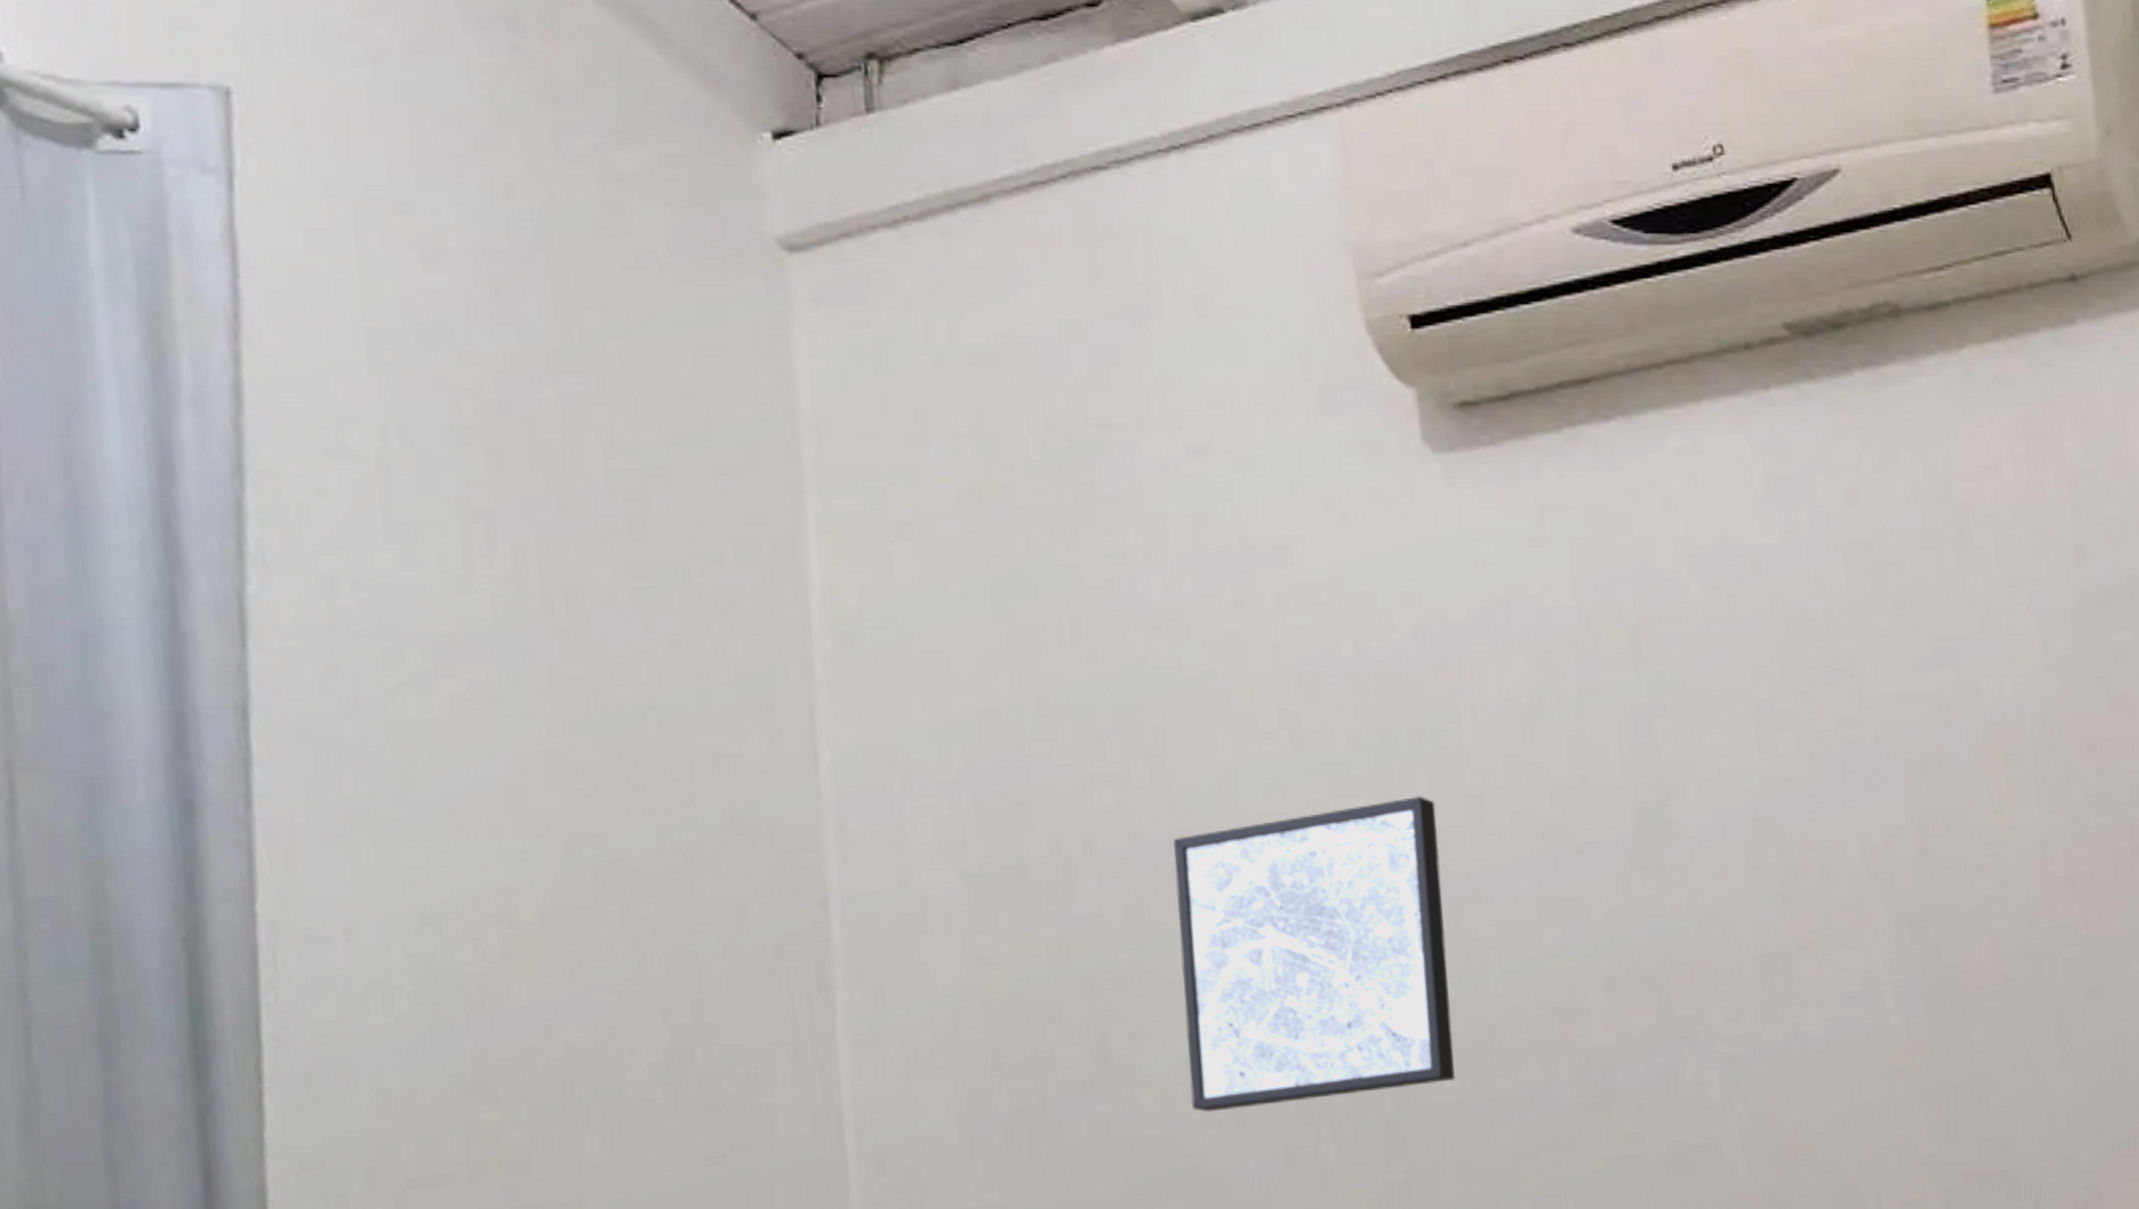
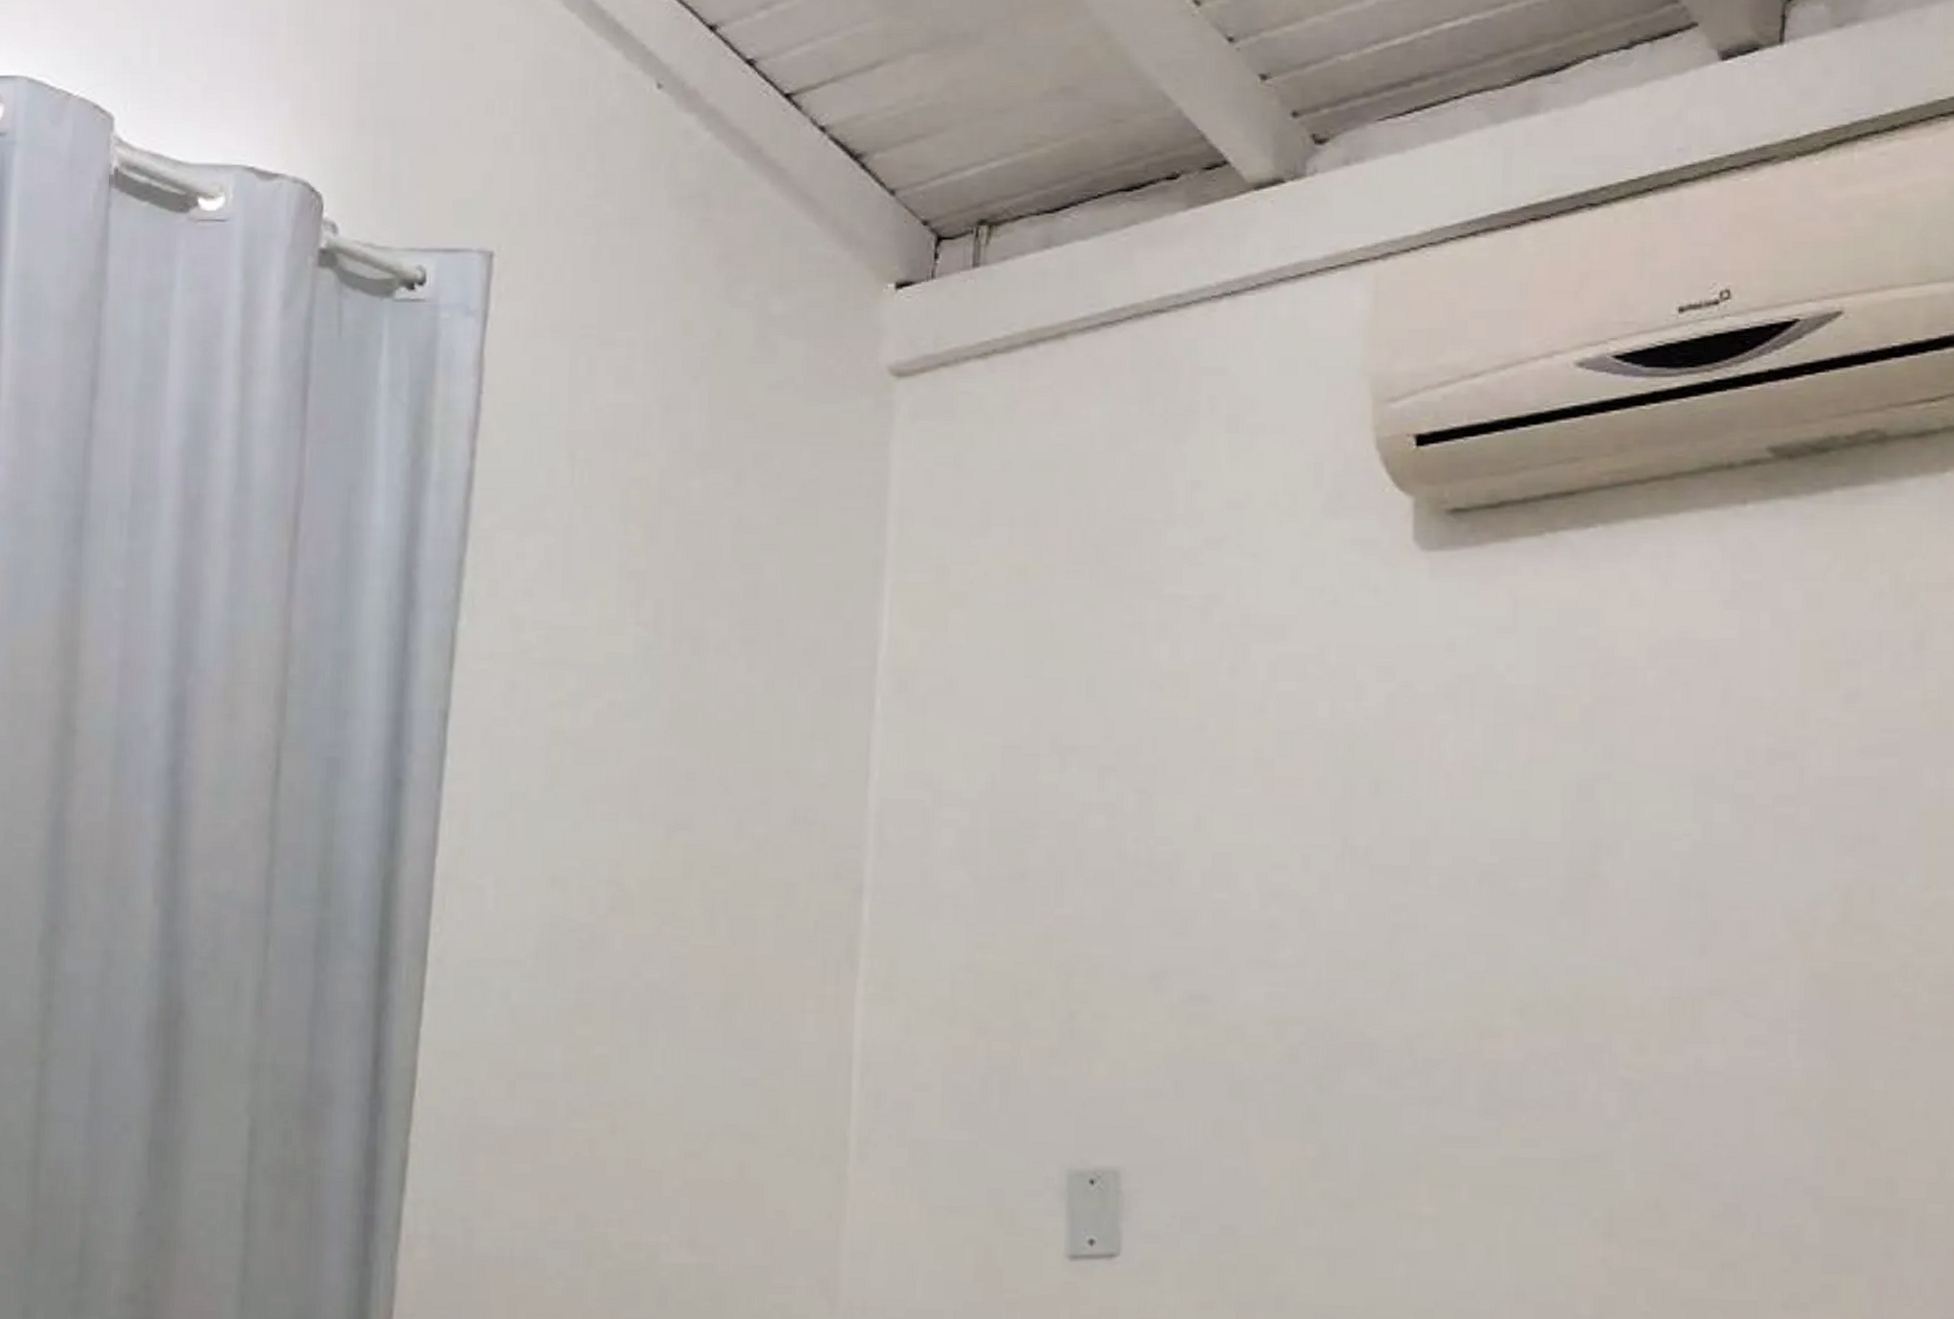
wall art: present [1173,795,1456,1113] -> none [1139,837,1385,1085]

